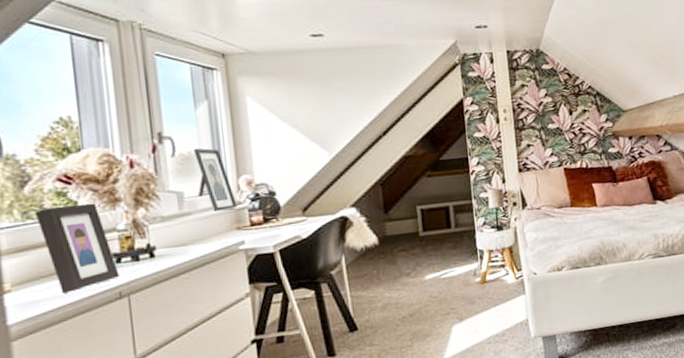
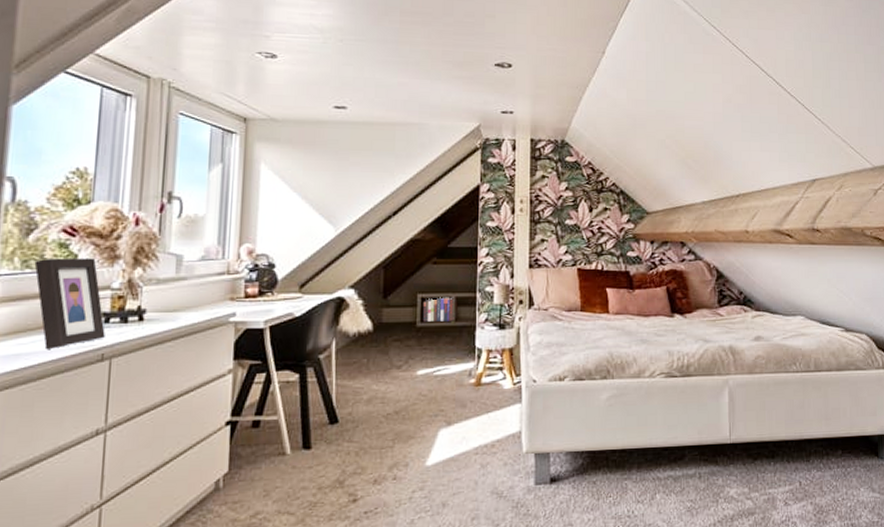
picture frame: present [194,148,237,212] -> none [196,211,235,279]
books: none [422,205,454,231] -> present [422,297,454,322]

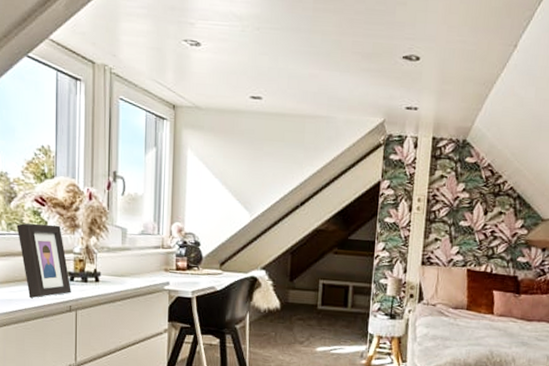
books: present [422,297,454,322] -> none [323,284,351,308]

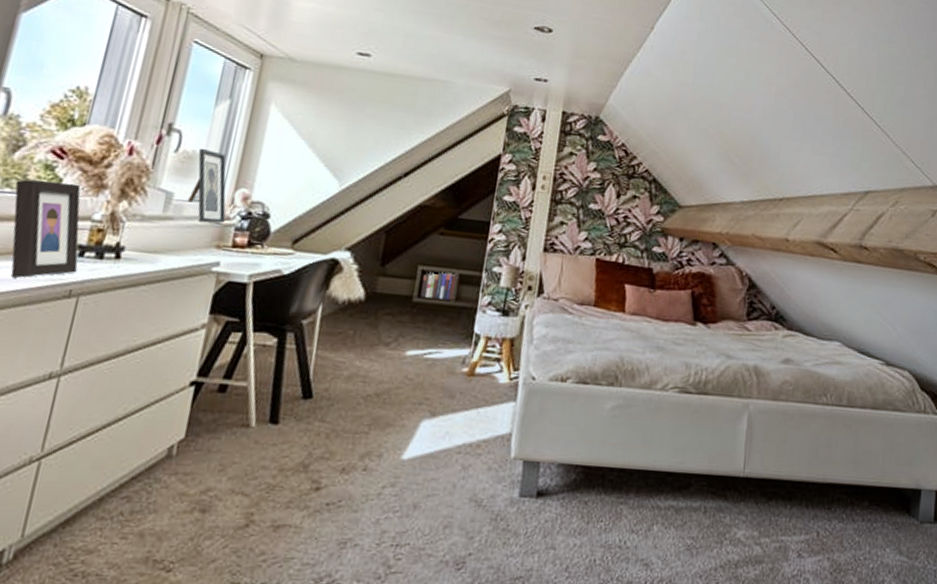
picture frame: none [138,190,168,252] -> present [187,148,226,224]
books: none [323,284,351,308] -> present [419,271,457,301]

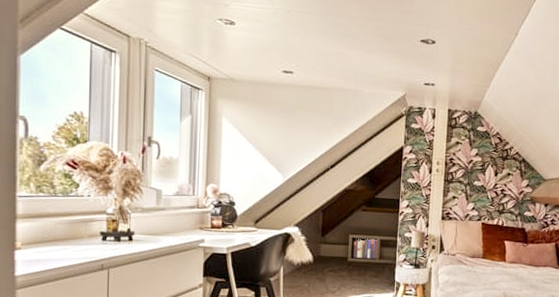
picture frame: present [11,179,81,278] -> none [46,185,104,258]
picture frame: present [187,148,226,224] -> none [172,154,203,212]

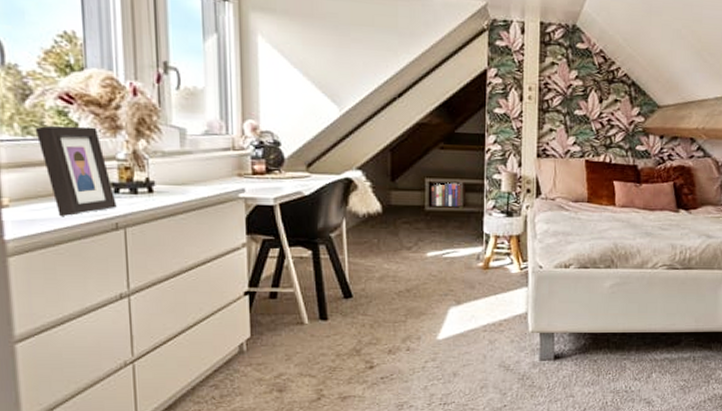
picture frame: none [46,185,104,258] -> present [35,125,117,216]

